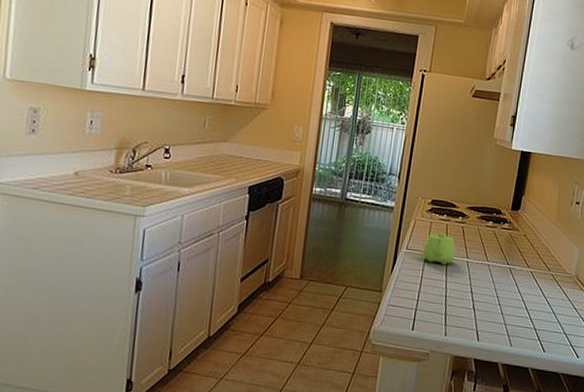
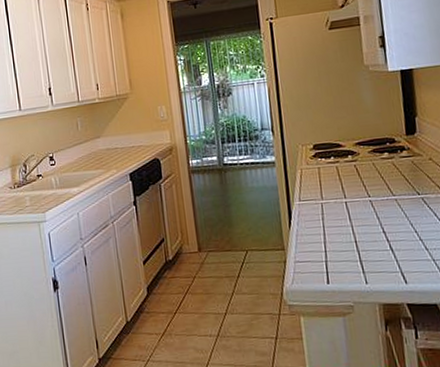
teapot: present [422,231,456,266] -> none [317,175,355,210]

